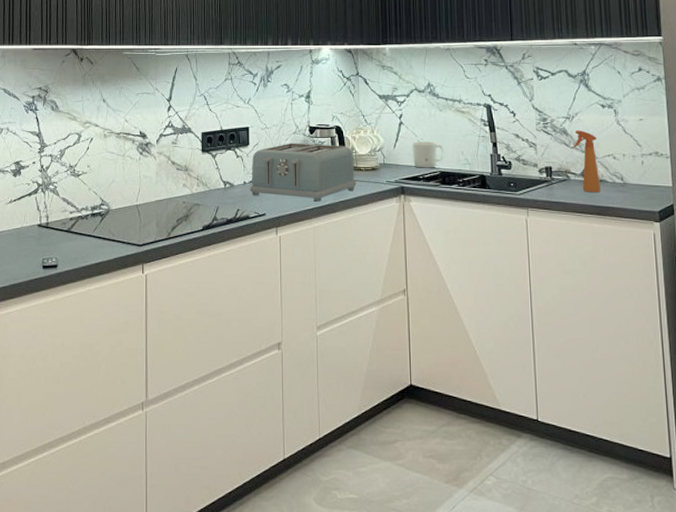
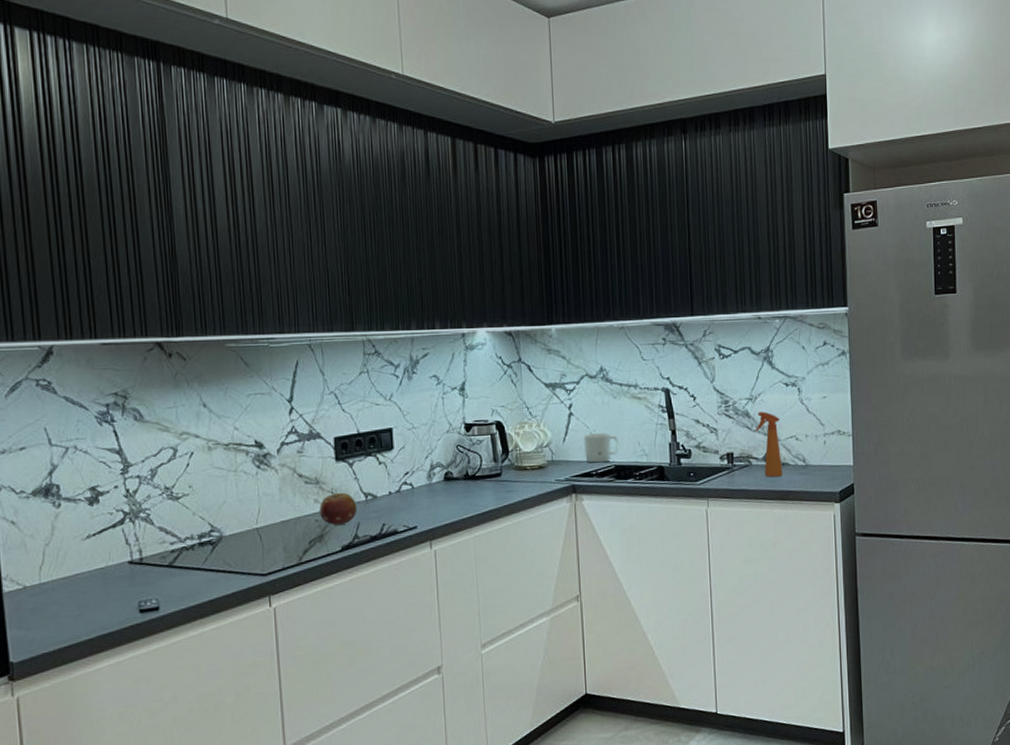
fruit: none [187,179,217,208] -> present [319,492,358,526]
toaster: present [250,143,357,202] -> none [397,442,522,509]

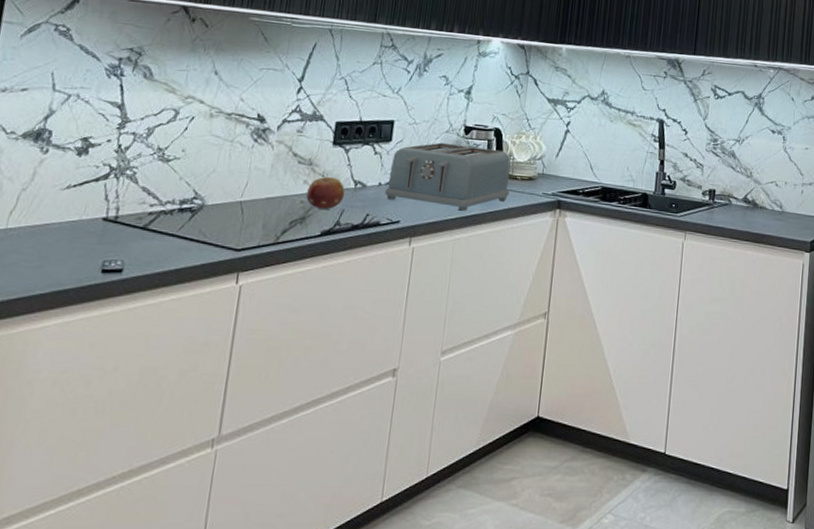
toaster: none [397,442,522,509] -> present [385,142,511,211]
mug: present [584,433,620,463] -> none [574,152,610,183]
spray bottle: present [755,412,783,477] -> none [739,154,763,219]

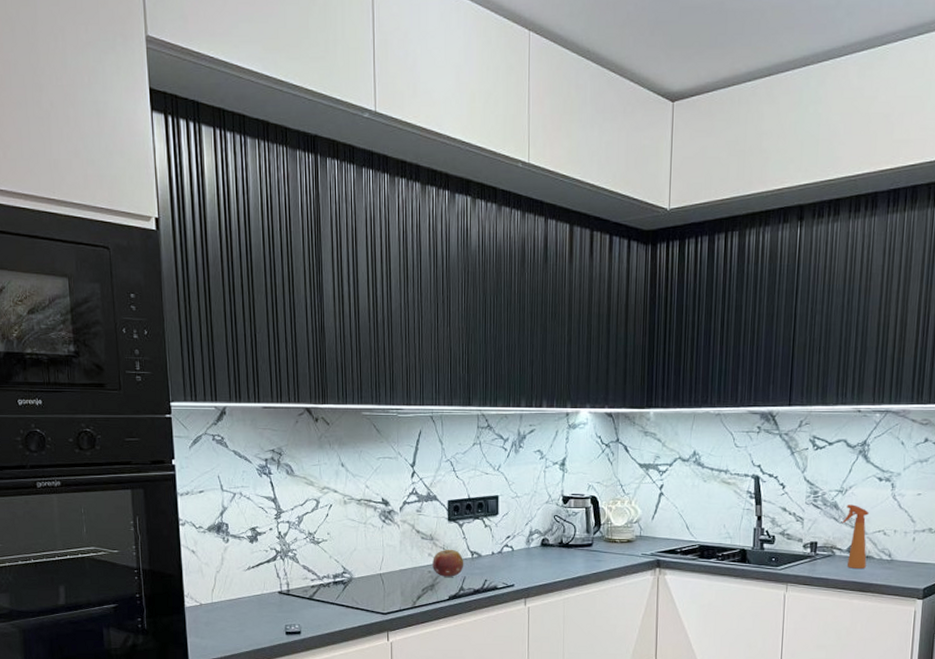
toaster: present [385,142,511,211] -> none [498,513,610,574]
spray bottle: none [739,154,763,219] -> present [842,504,869,569]

